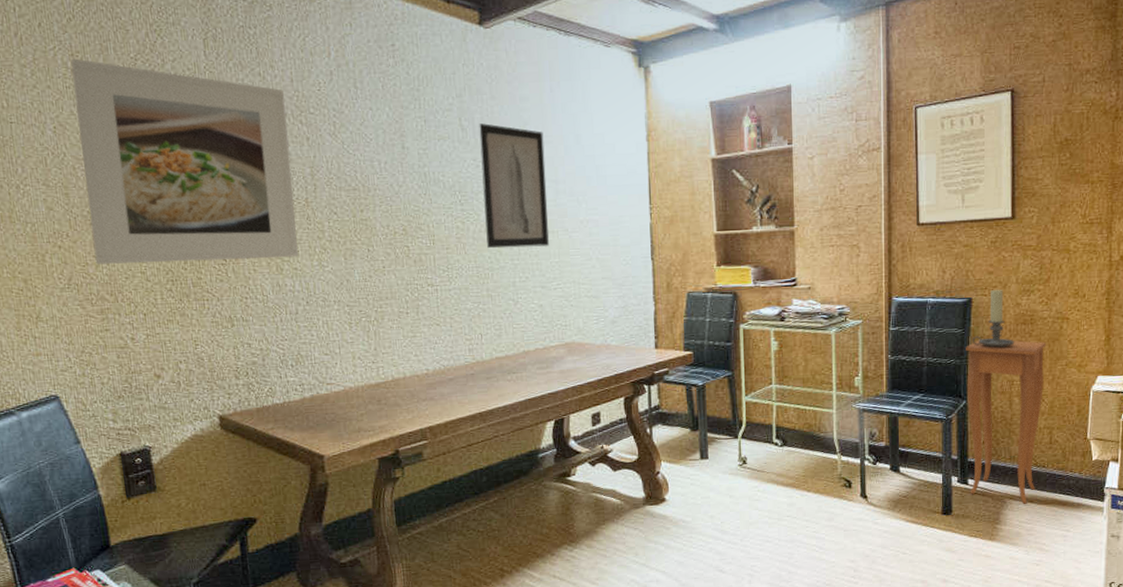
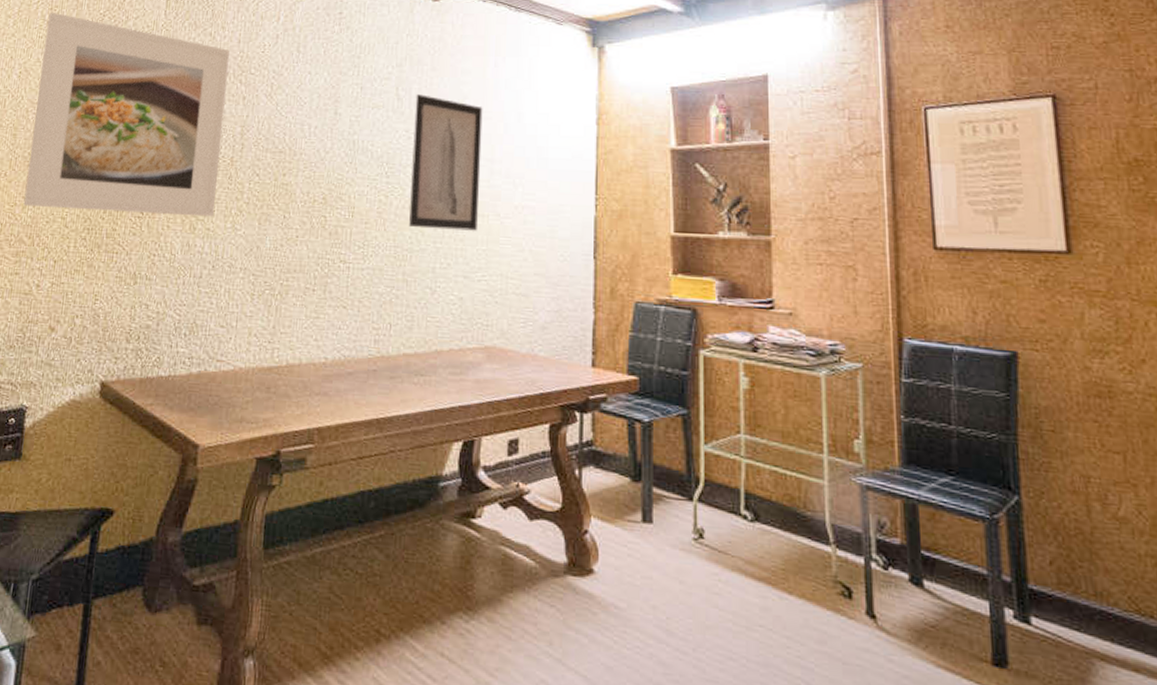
side table: present [966,339,1047,504] -> none [1013,410,1141,673]
candle holder: present [972,289,1015,348] -> none [1021,343,1087,427]

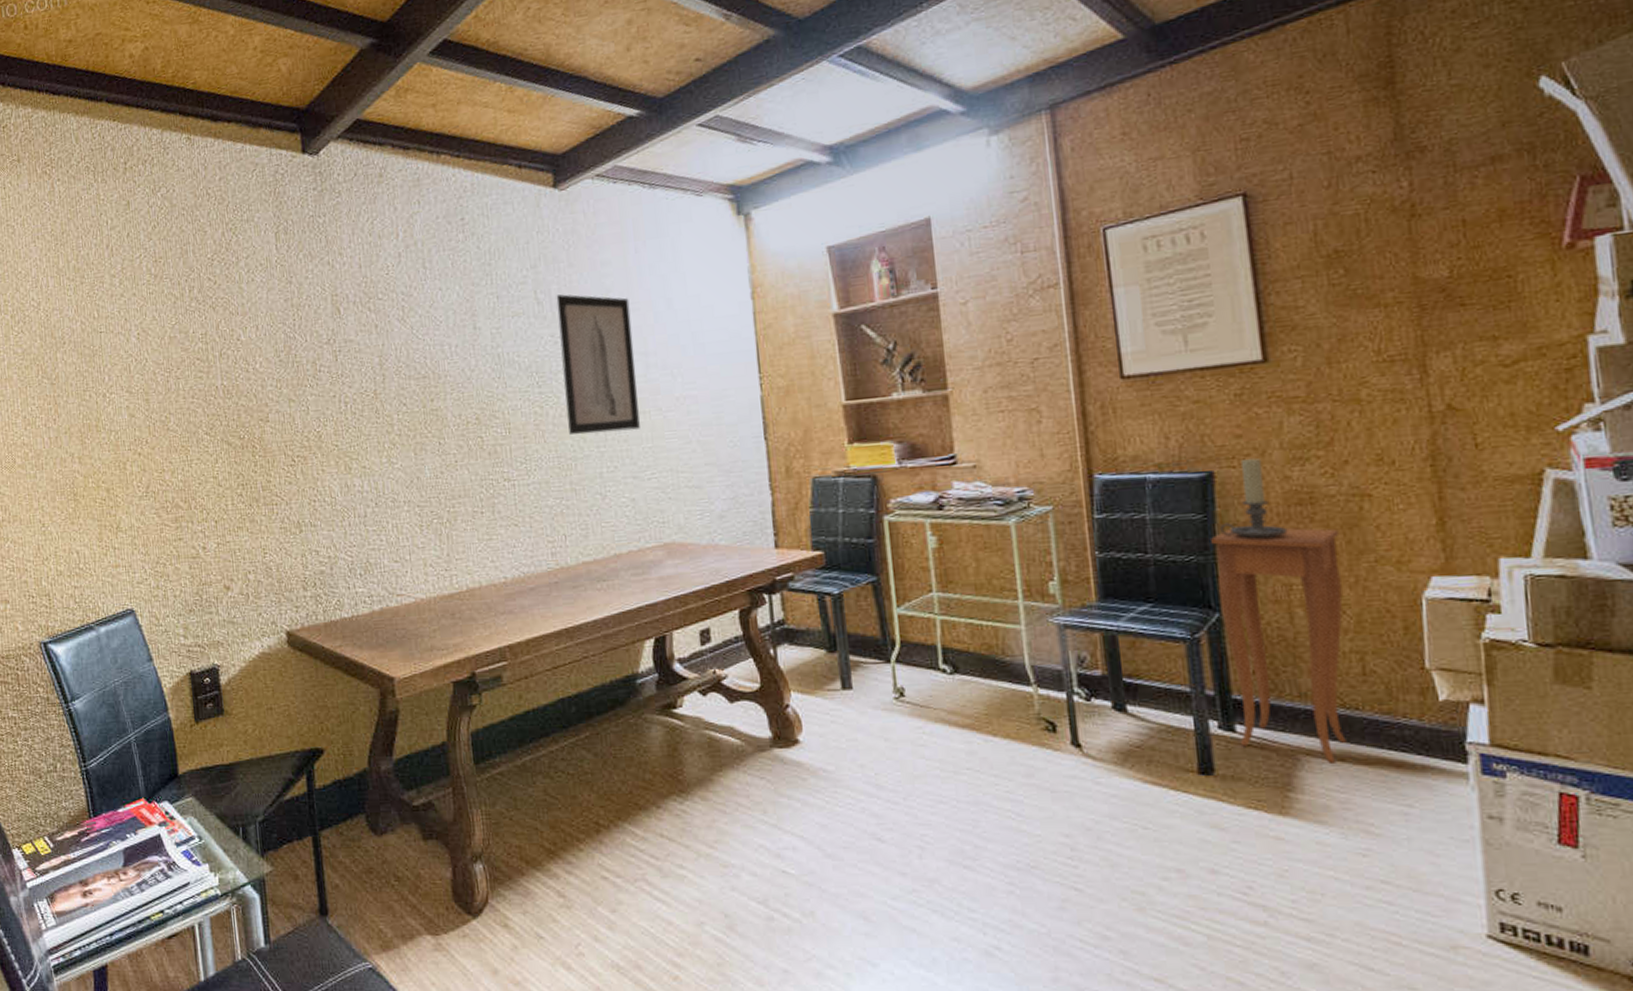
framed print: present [23,12,230,217] -> none [154,264,367,471]
side table: none [1013,410,1141,673] -> present [1211,527,1347,763]
candle holder: none [1021,343,1087,427] -> present [1219,457,1288,539]

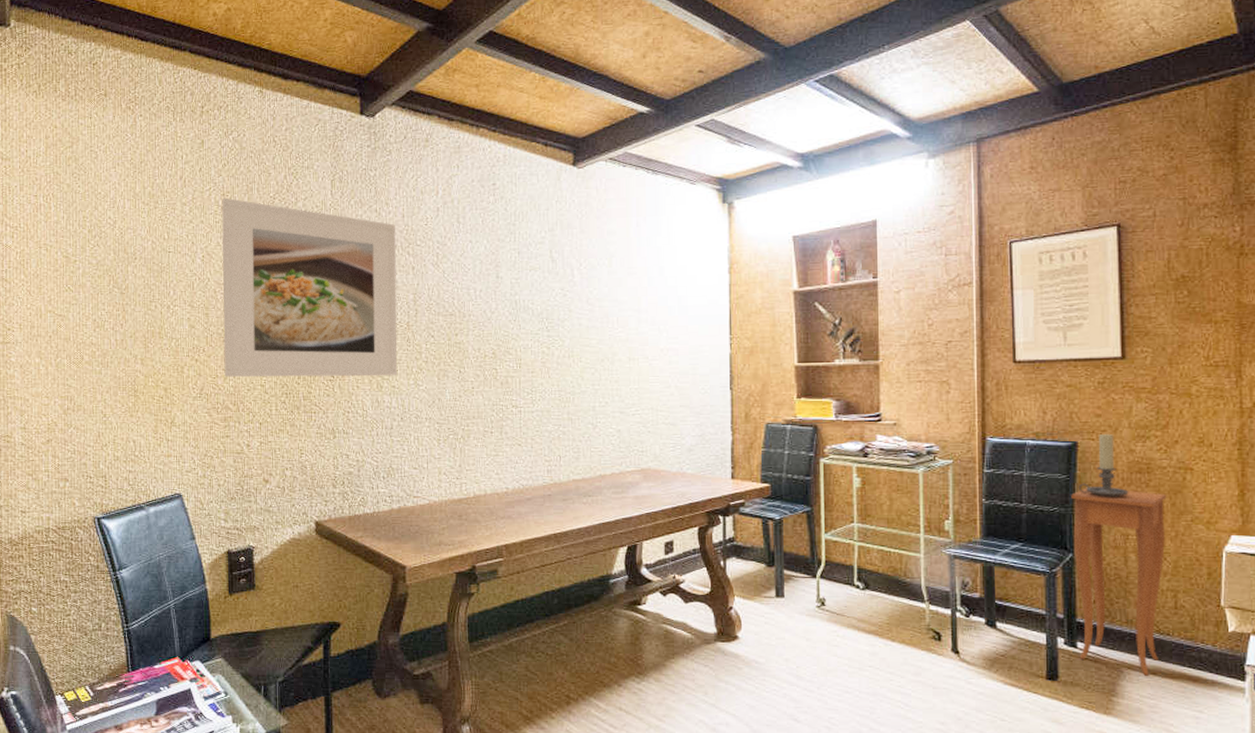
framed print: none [154,264,367,471] -> present [222,197,398,377]
wall art: present [556,294,640,435] -> none [568,255,630,374]

